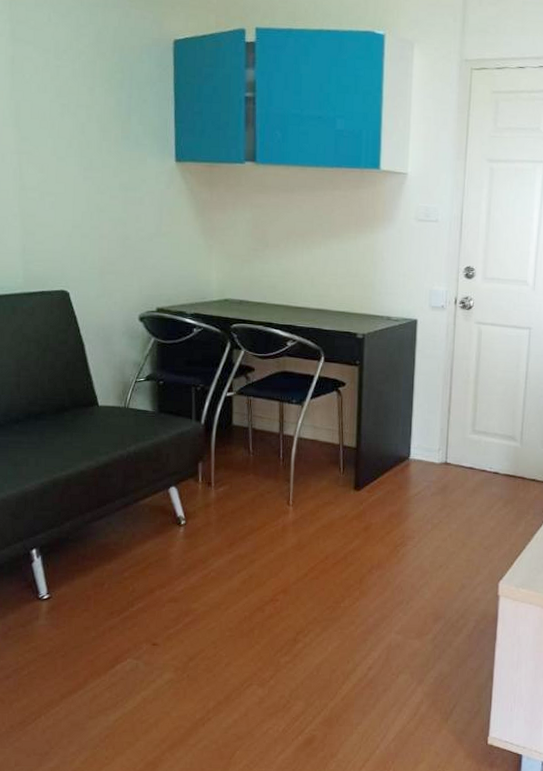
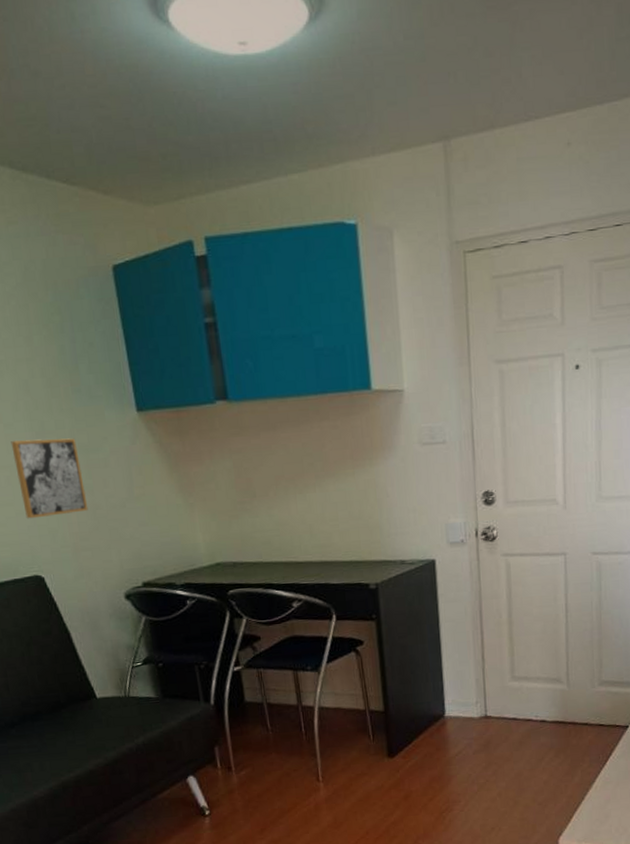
wall art: none [60,172,119,241] -> present [11,438,89,519]

